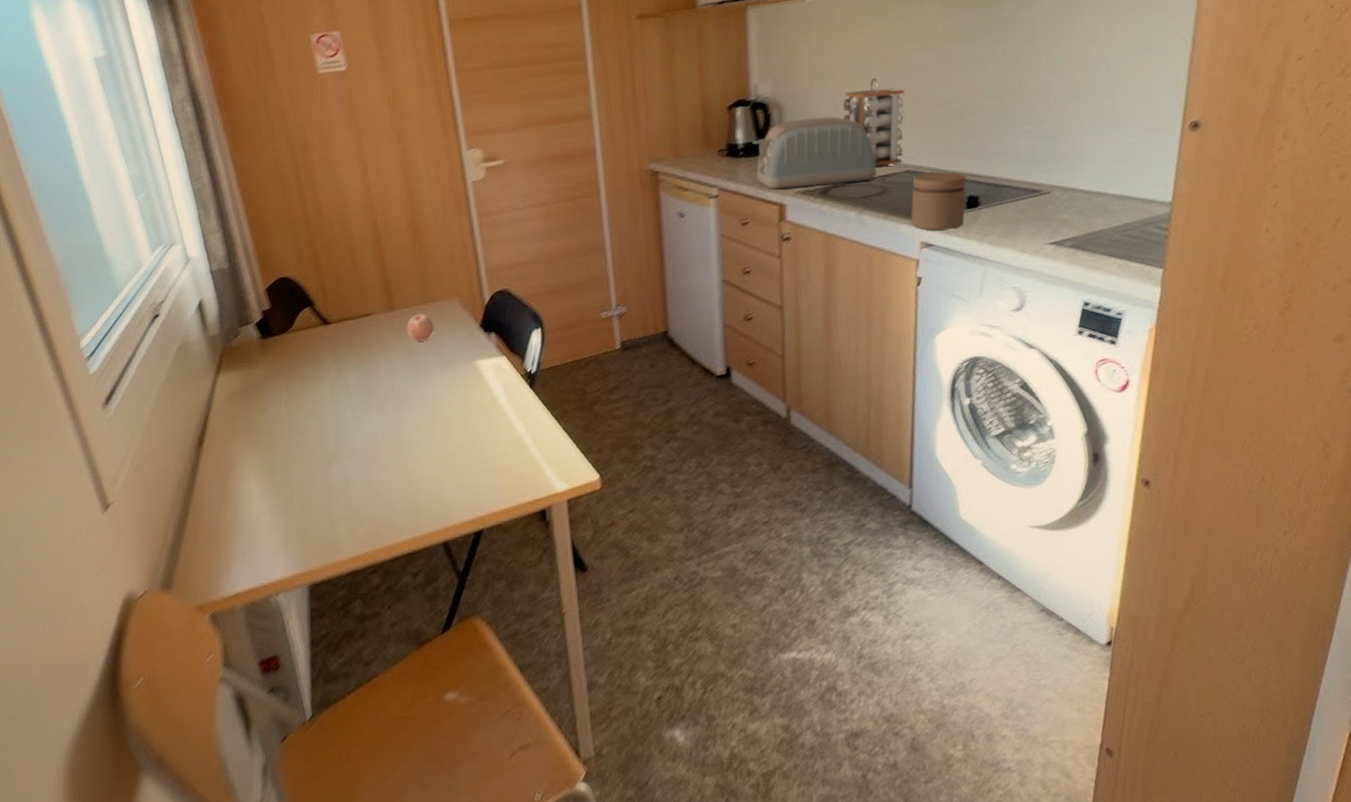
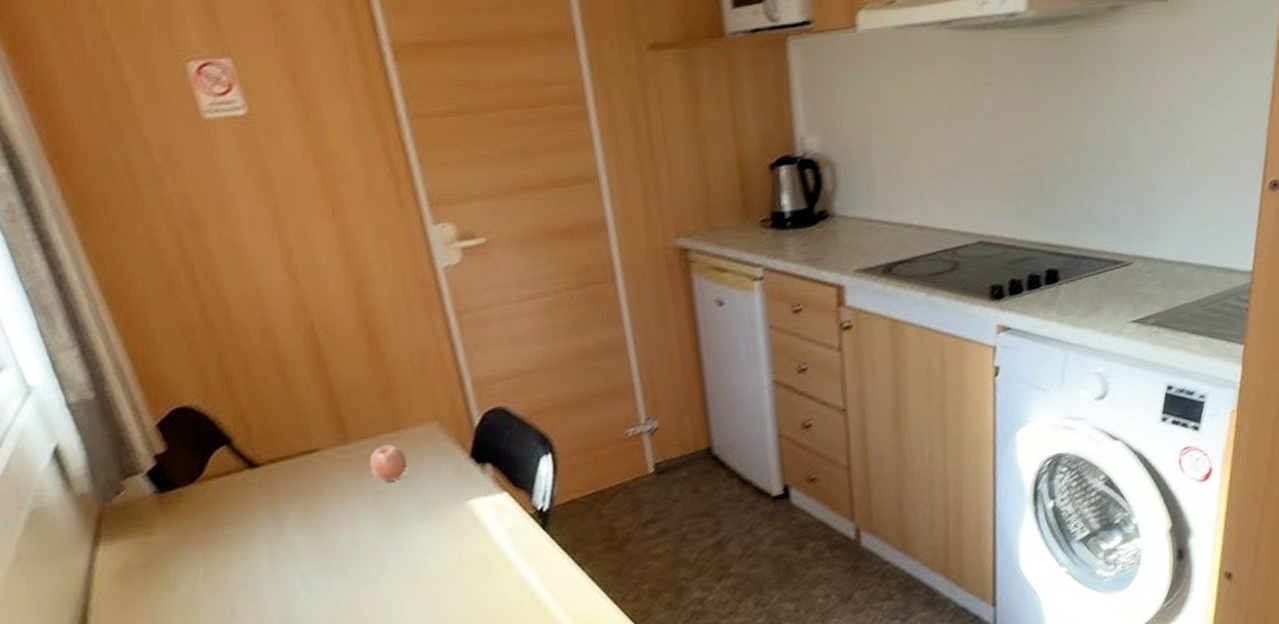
toaster: present [752,117,877,190] -> none [802,177,947,268]
spice rack: present [843,77,905,167] -> none [906,129,977,238]
jar: present [910,172,967,231] -> none [985,242,1045,312]

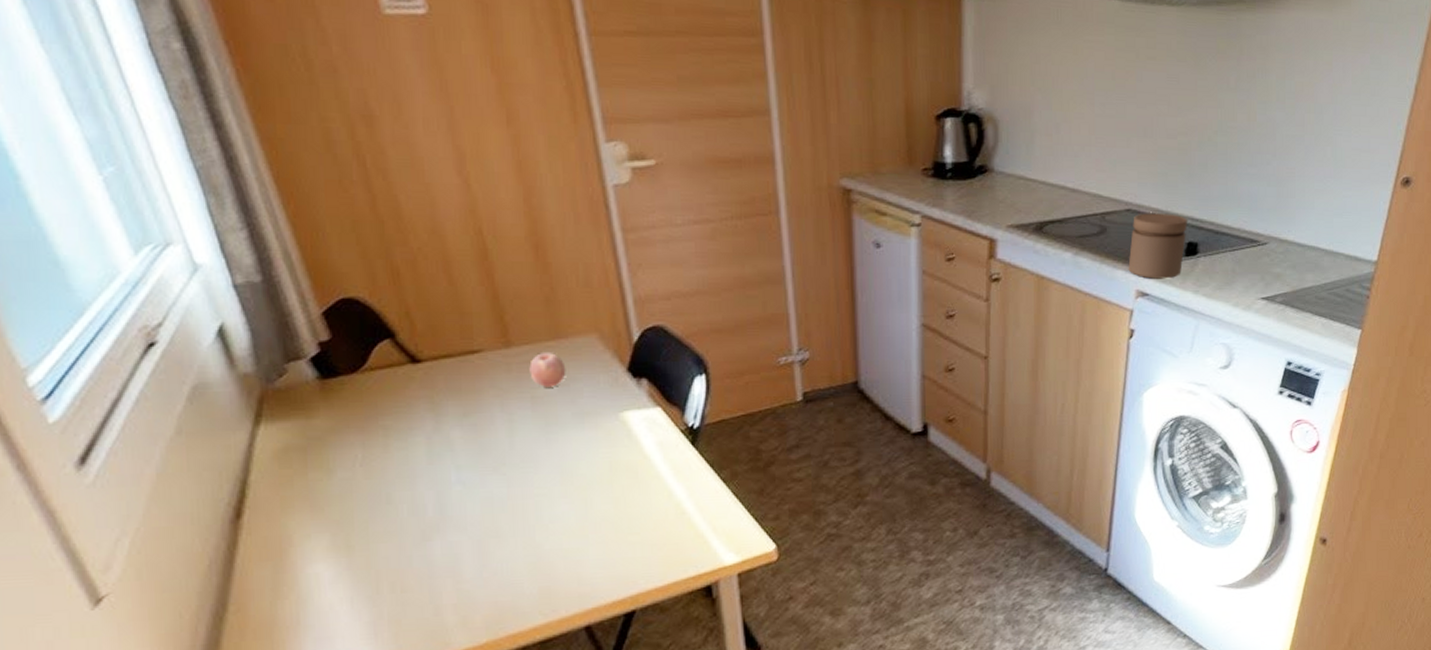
jar: none [985,242,1045,312] -> present [1128,213,1187,279]

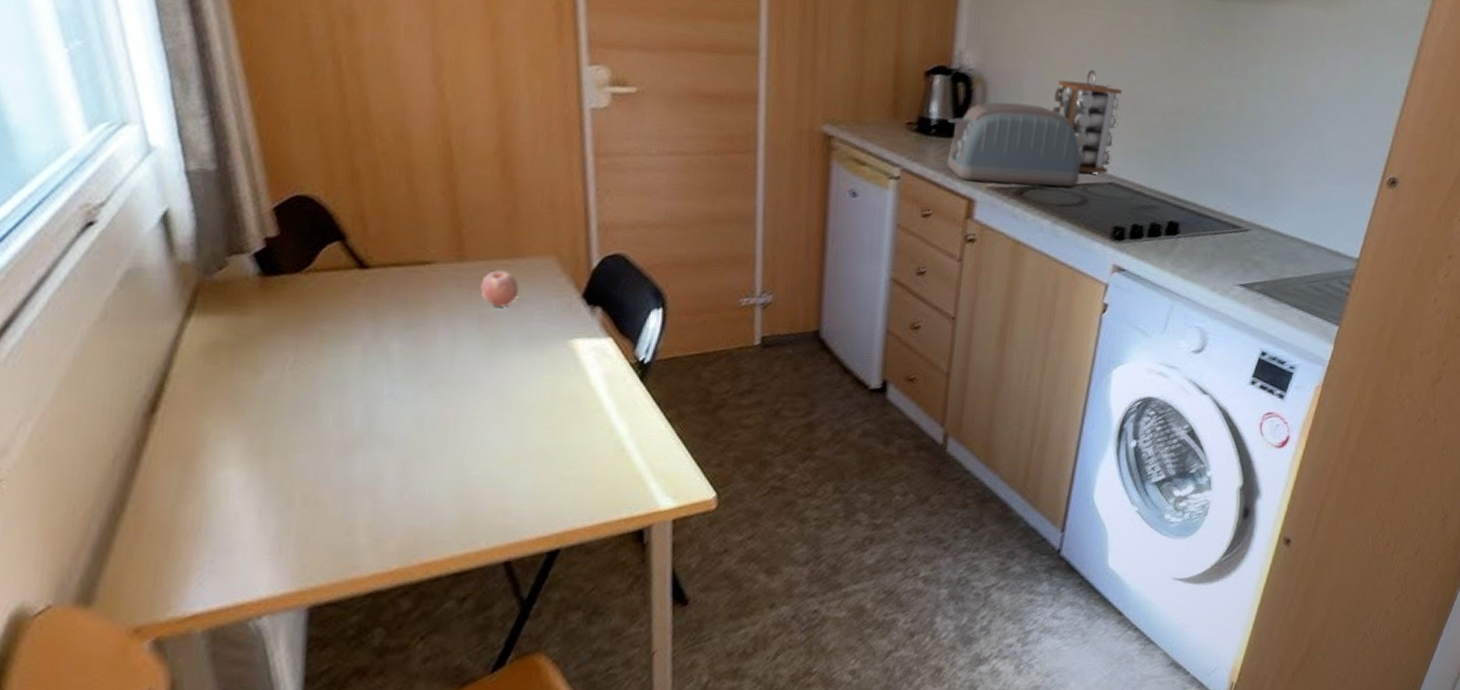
toaster: none [963,138,1096,221] -> present [946,102,1080,188]
spice rack: none [1065,97,1133,203] -> present [1052,69,1123,174]
jar: present [1128,213,1187,279] -> none [1106,188,1170,256]

